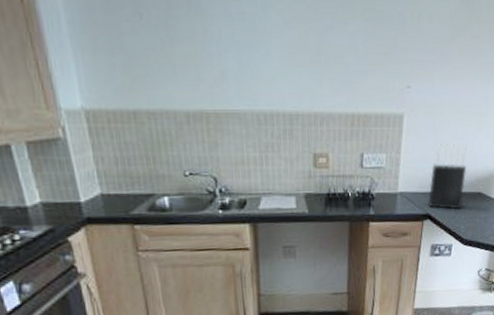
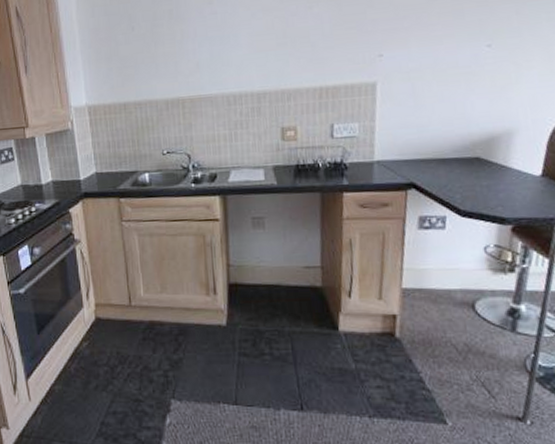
knife block: present [428,143,467,210] -> none [412,106,459,177]

